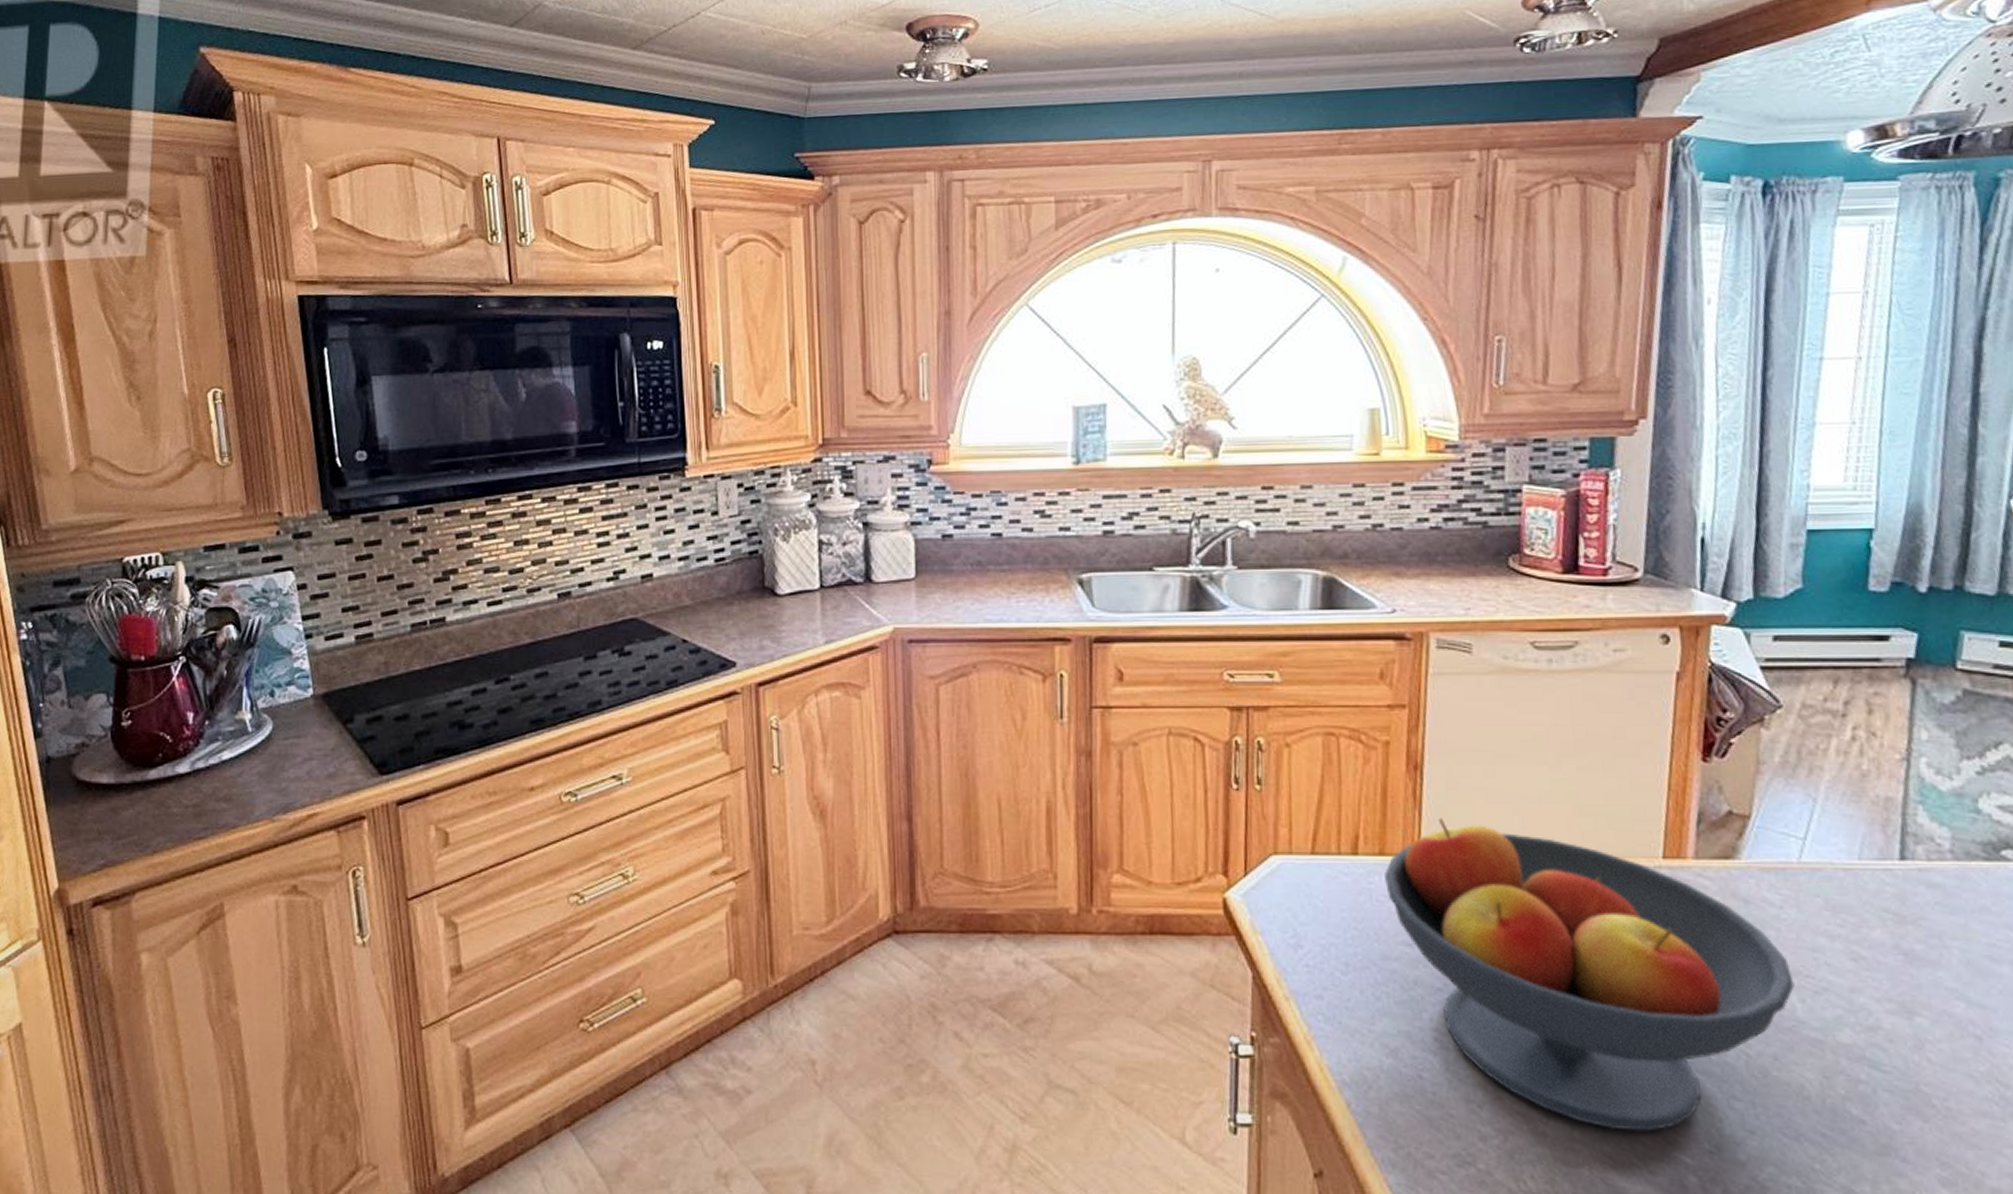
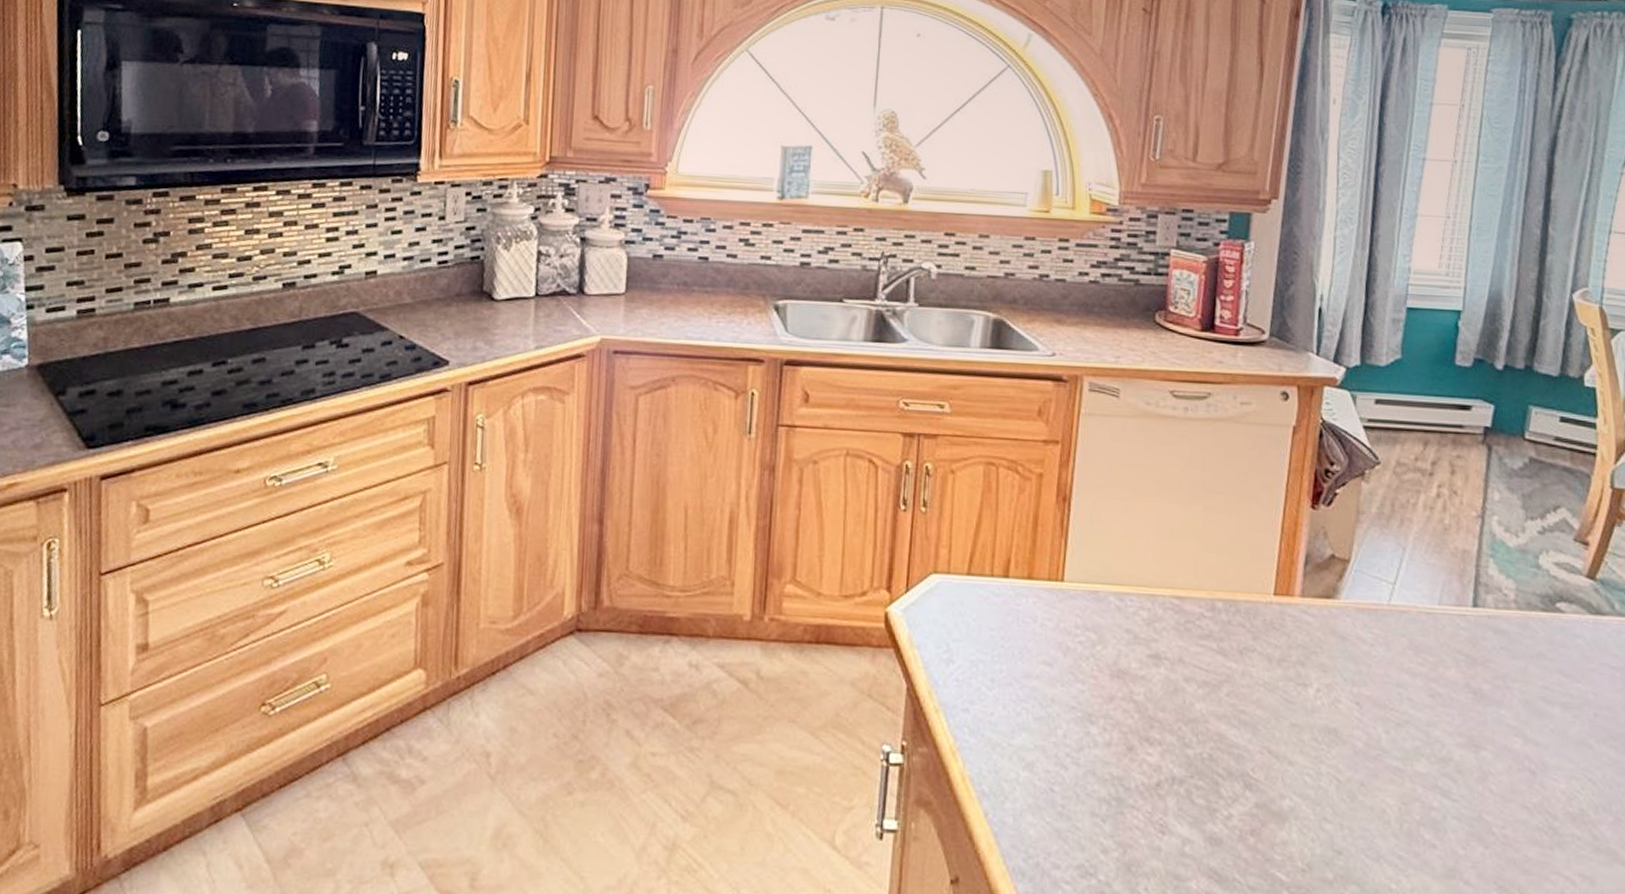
fruit bowl: present [1385,818,1795,1132] -> none [1031,547,1381,849]

